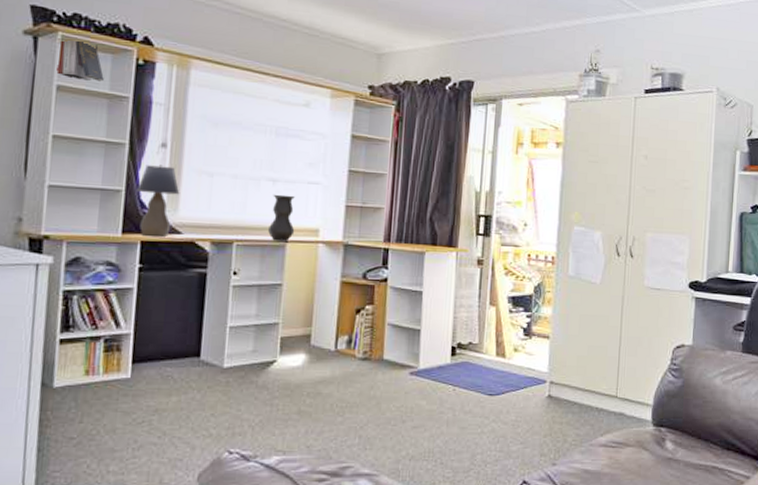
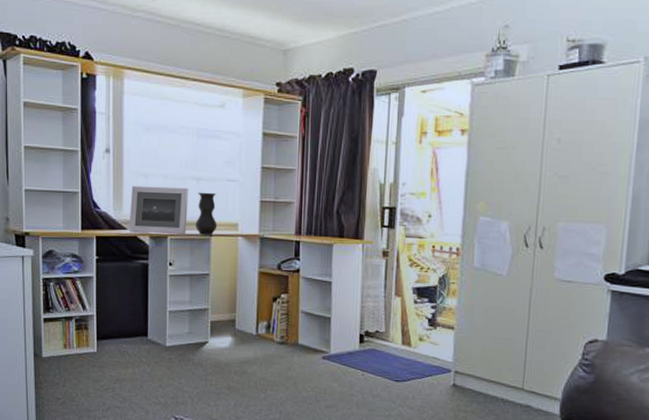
books: present [56,38,104,82] -> none [21,60,57,96]
table lamp: present [135,164,180,236] -> none [89,168,123,232]
picture frame: none [184,185,263,240] -> present [128,185,189,234]

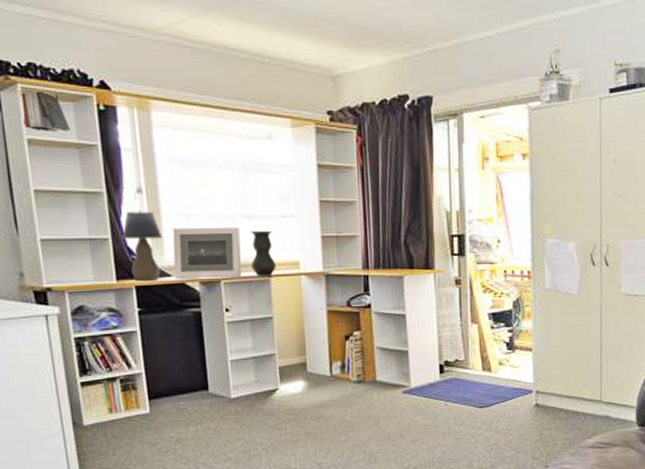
books: none [21,60,57,96] -> present [19,90,70,131]
table lamp: none [89,168,123,232] -> present [121,210,163,280]

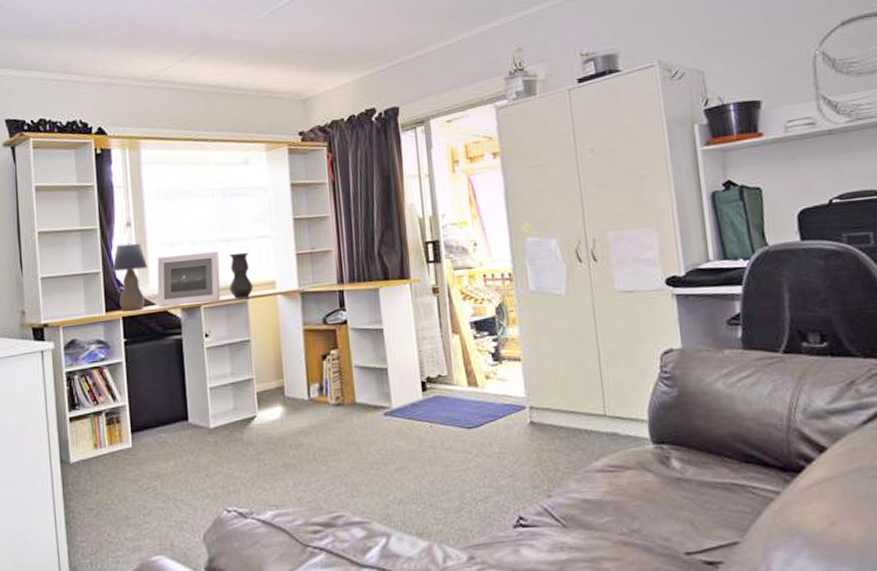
books: present [19,90,70,131] -> none [30,143,71,179]

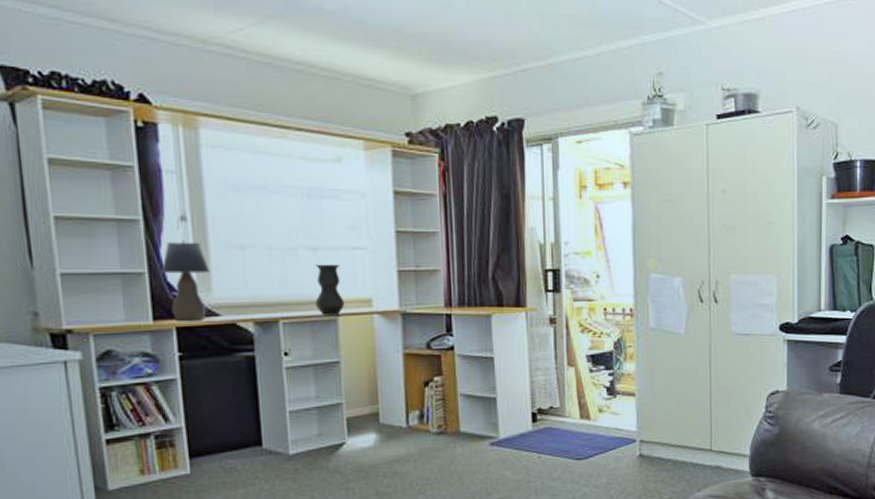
picture frame: present [157,251,221,306] -> none [222,260,304,318]

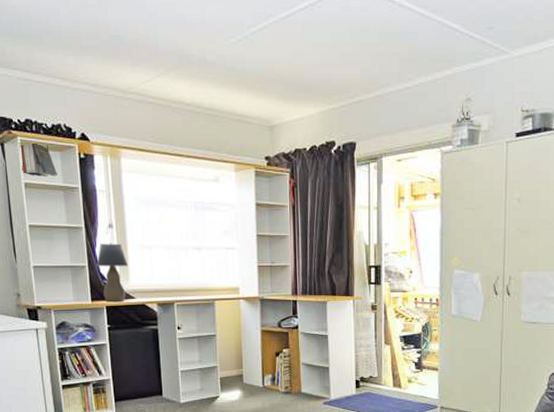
books: none [38,103,101,150] -> present [18,143,57,176]
vase: present [315,264,345,315] -> none [199,260,220,300]

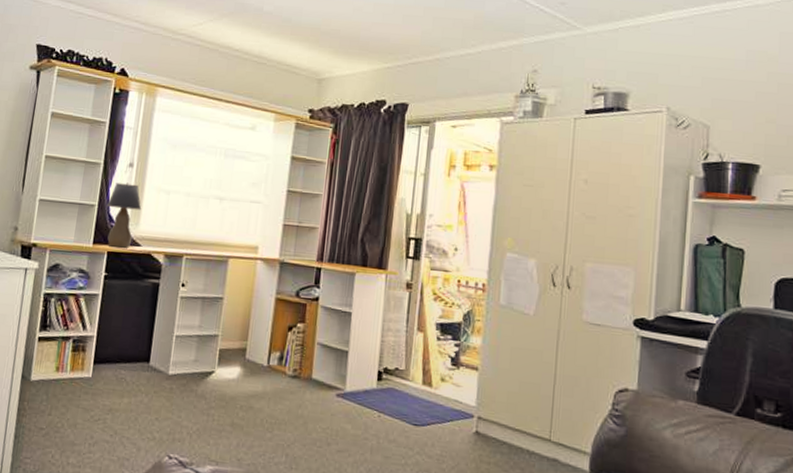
books: present [18,143,57,176] -> none [52,72,88,109]

